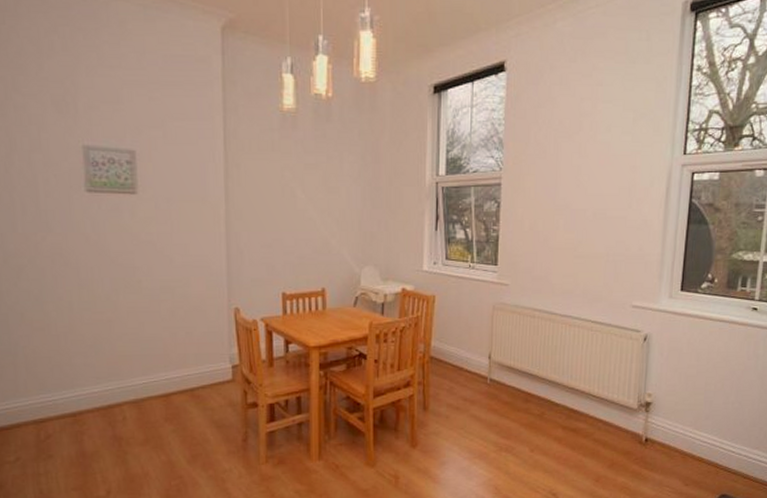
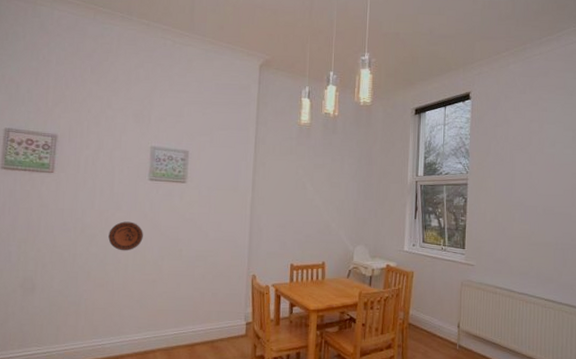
decorative plate: none [41,247,88,285] -> present [108,221,143,251]

